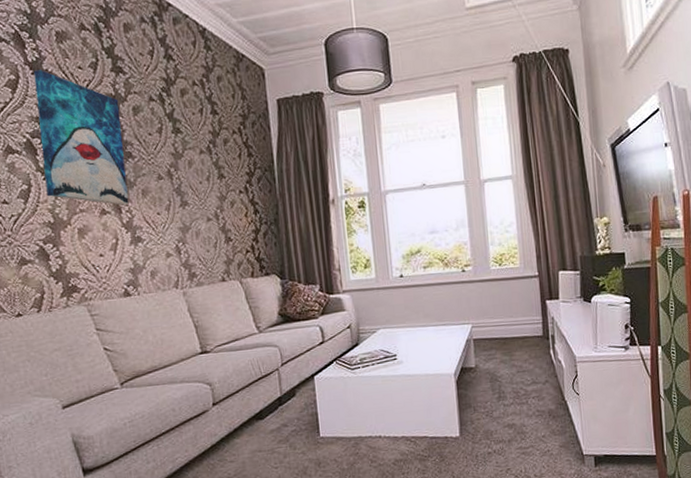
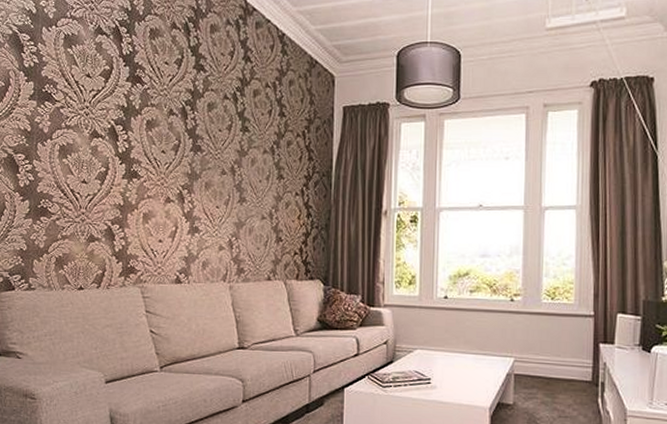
wall art: present [33,70,129,206] -> none [121,63,196,196]

